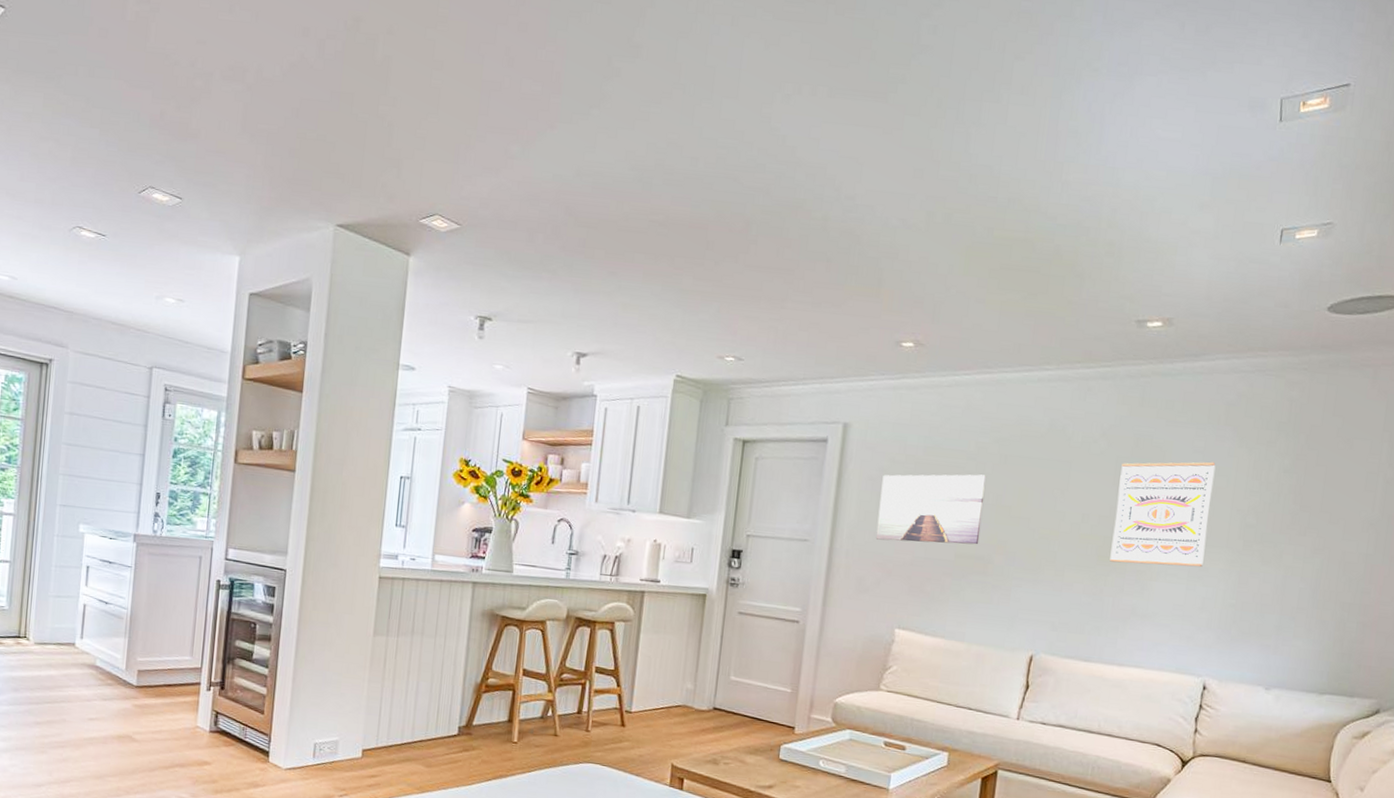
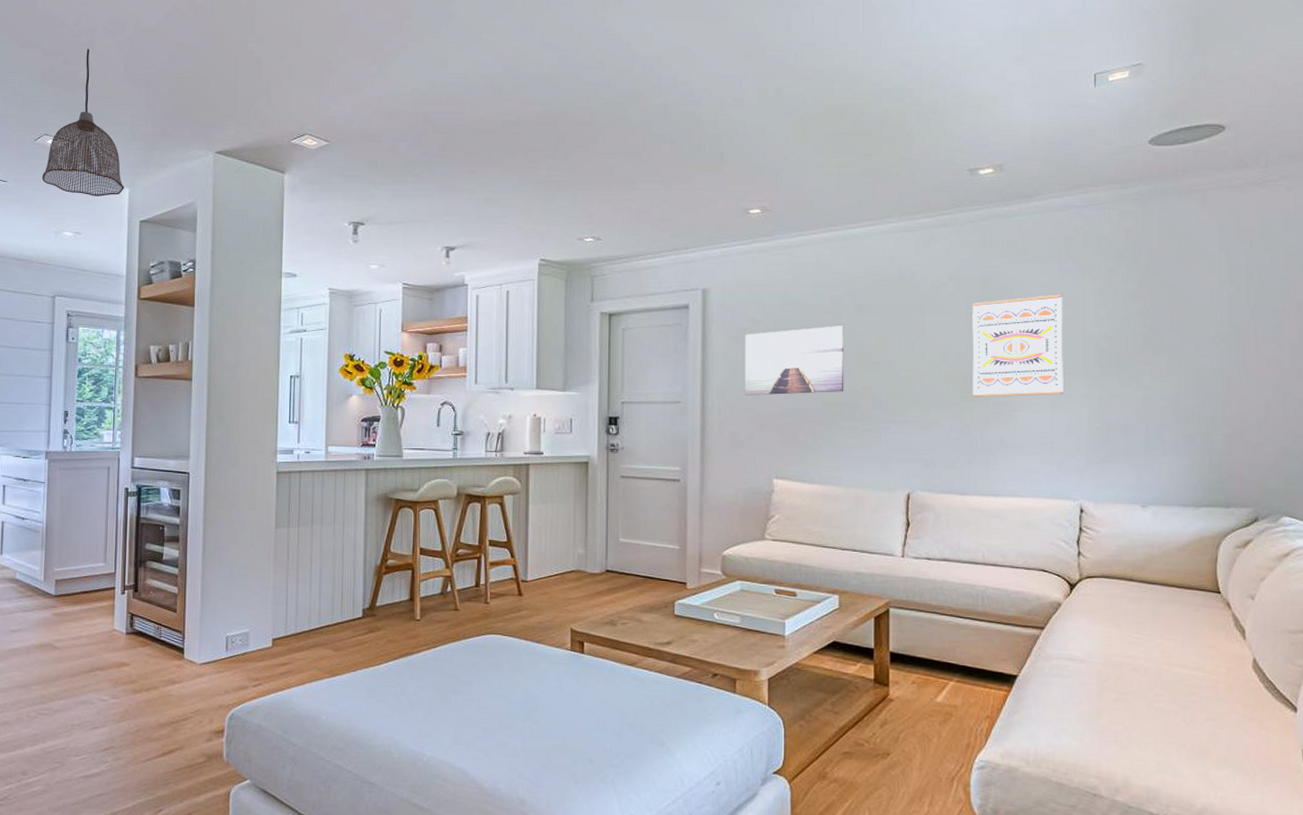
pendant lamp: none [144,95,235,263] -> present [41,49,124,196]

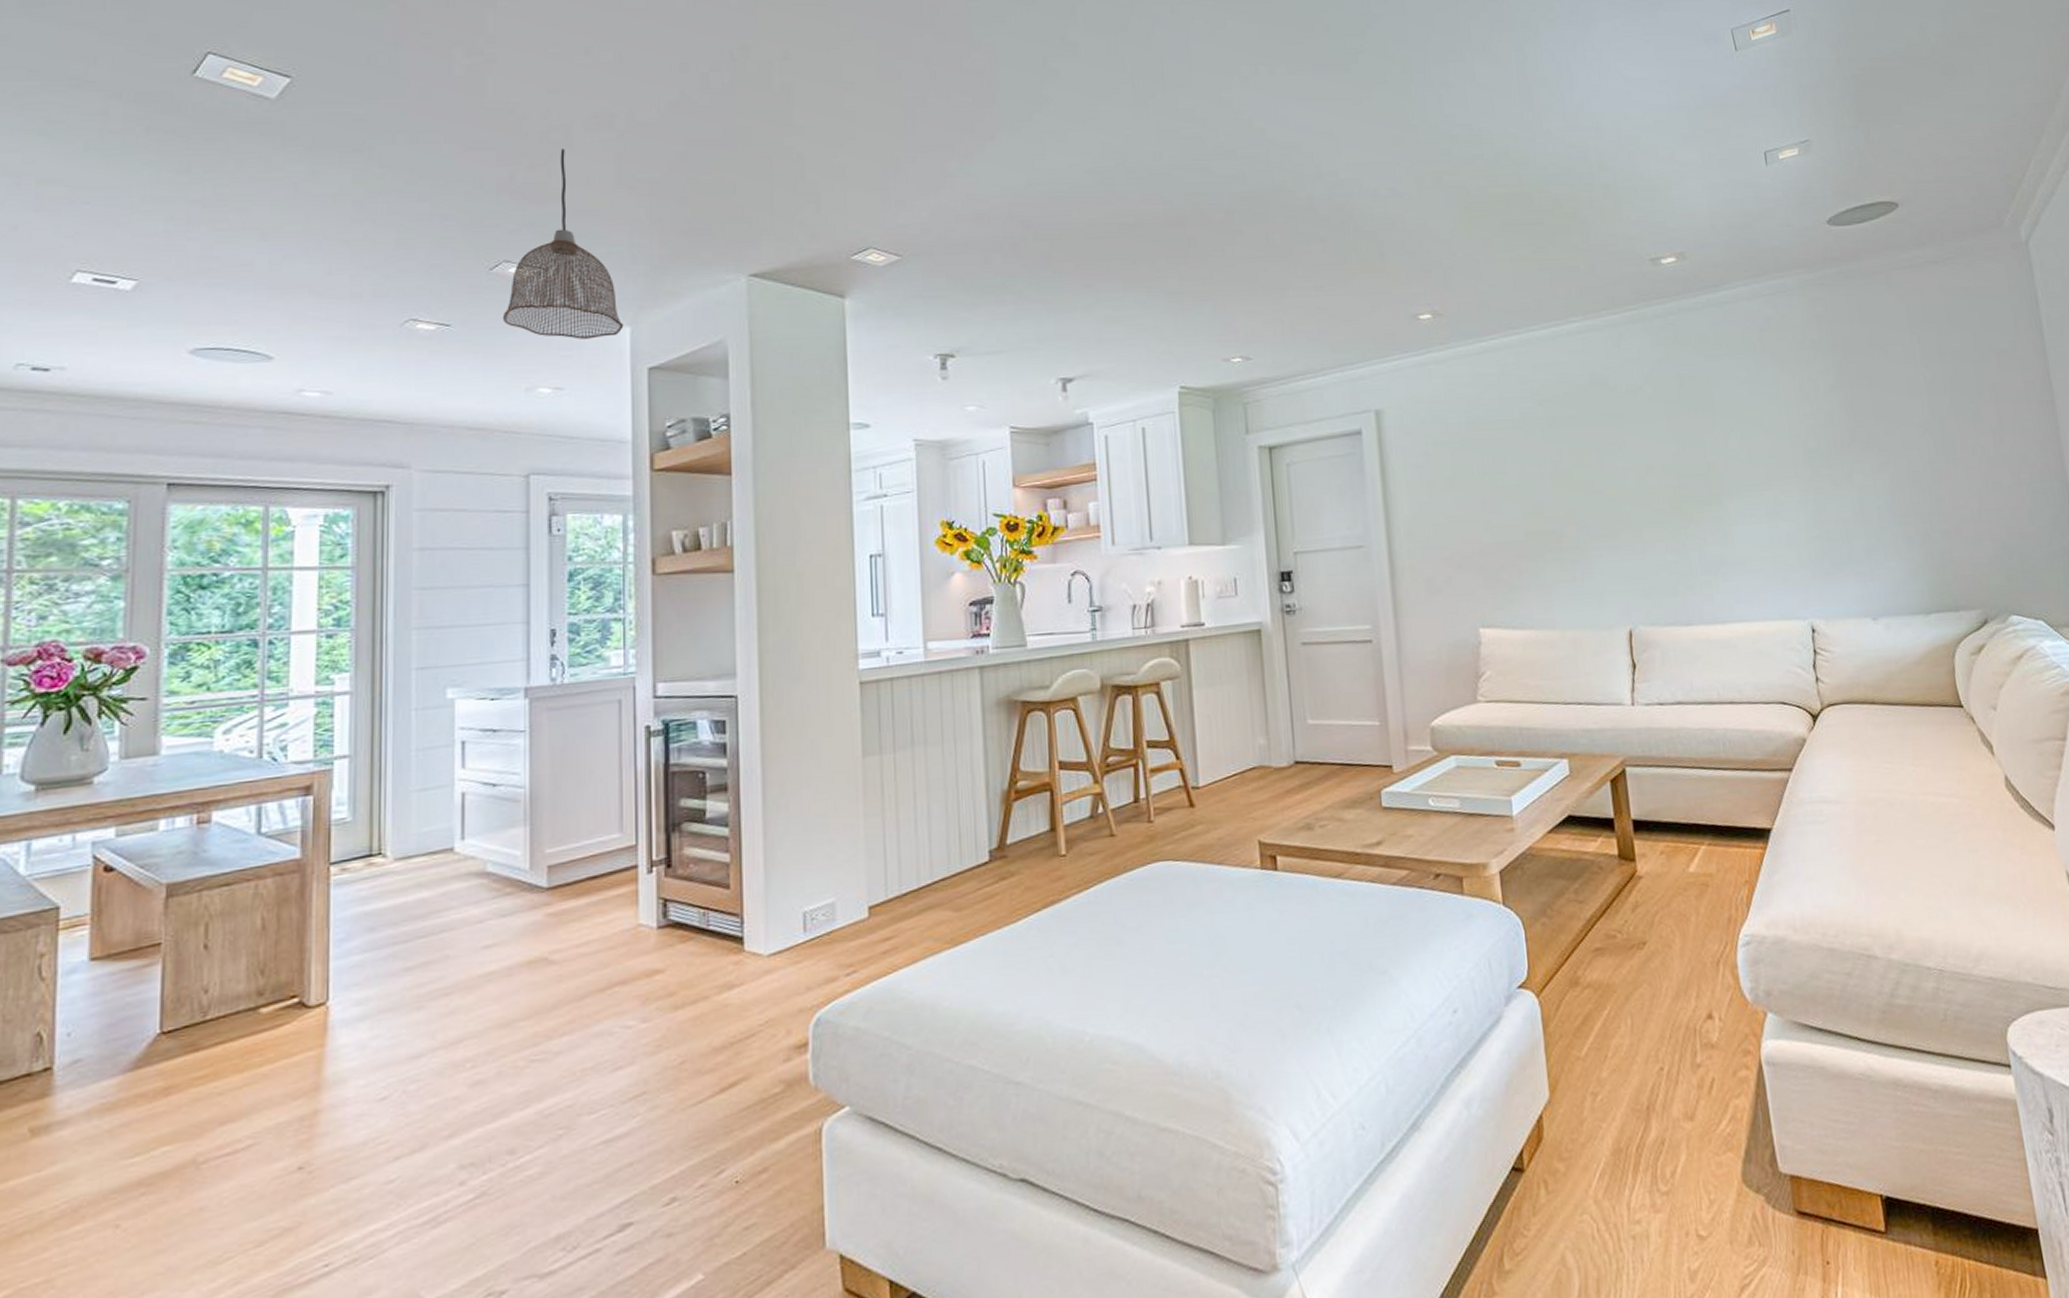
wall art: present [745,325,845,396] -> none [1429,442,1547,532]
wall art: present [972,294,1064,397] -> none [1672,391,1778,513]

